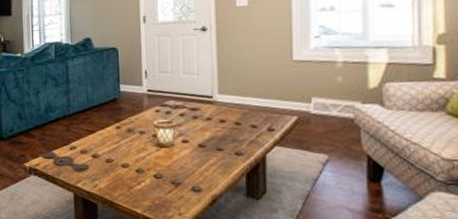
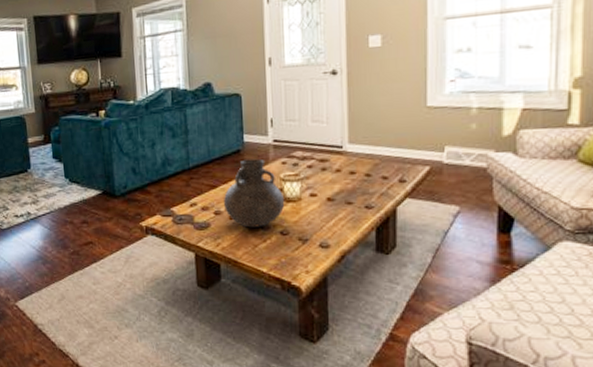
vase: none [100,106,159,171] -> present [223,158,285,228]

